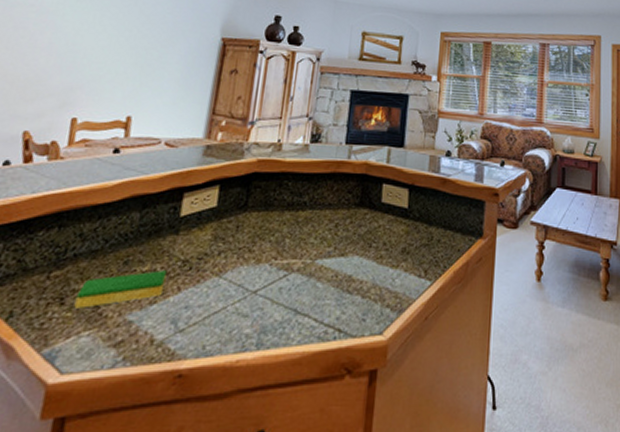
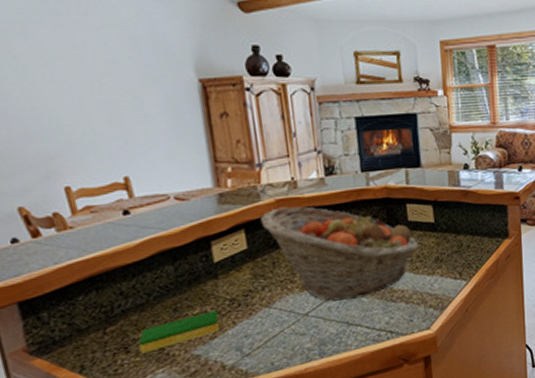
fruit basket: none [237,168,388,282] -> present [260,206,420,302]

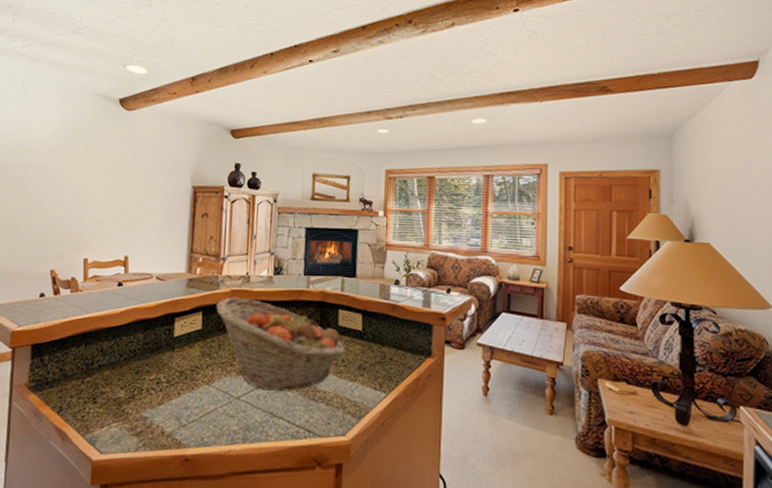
dish sponge: present [138,310,220,353] -> none [104,379,169,406]

